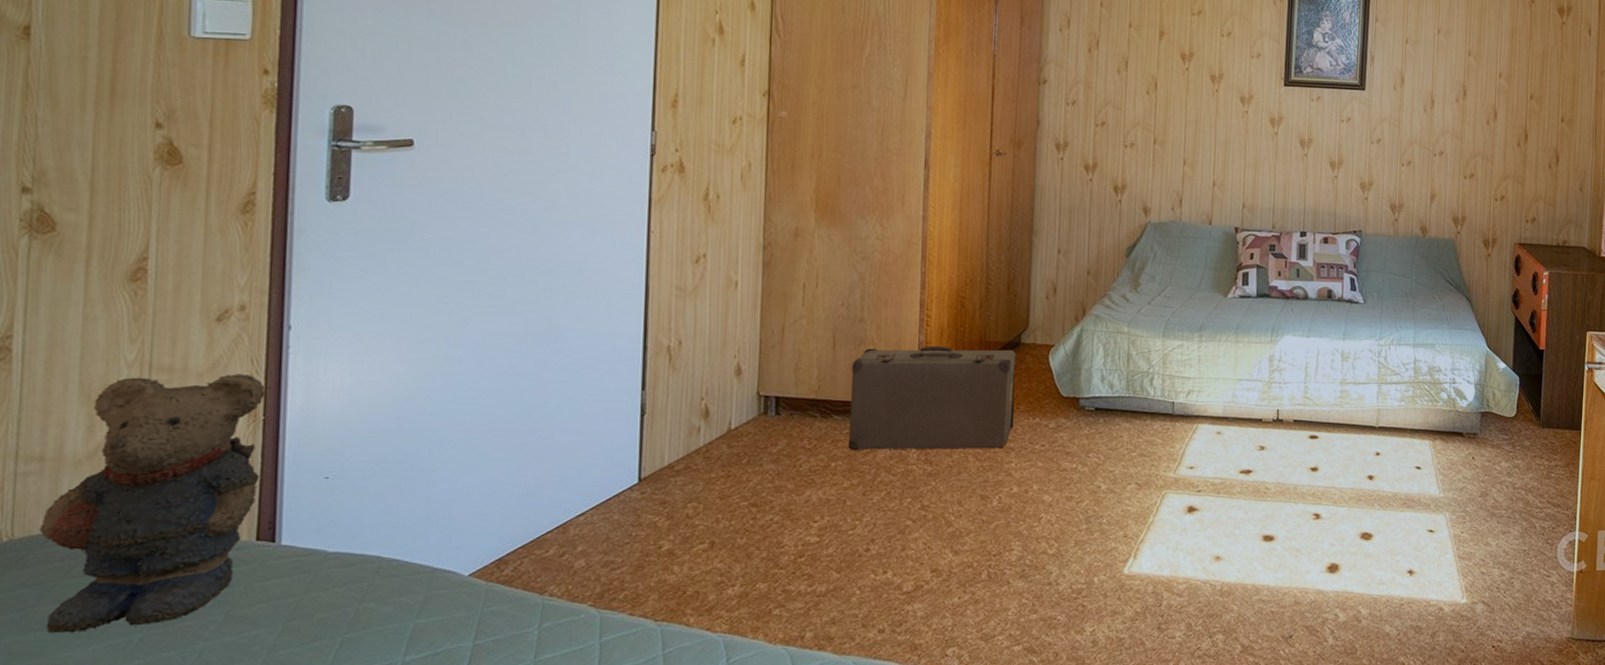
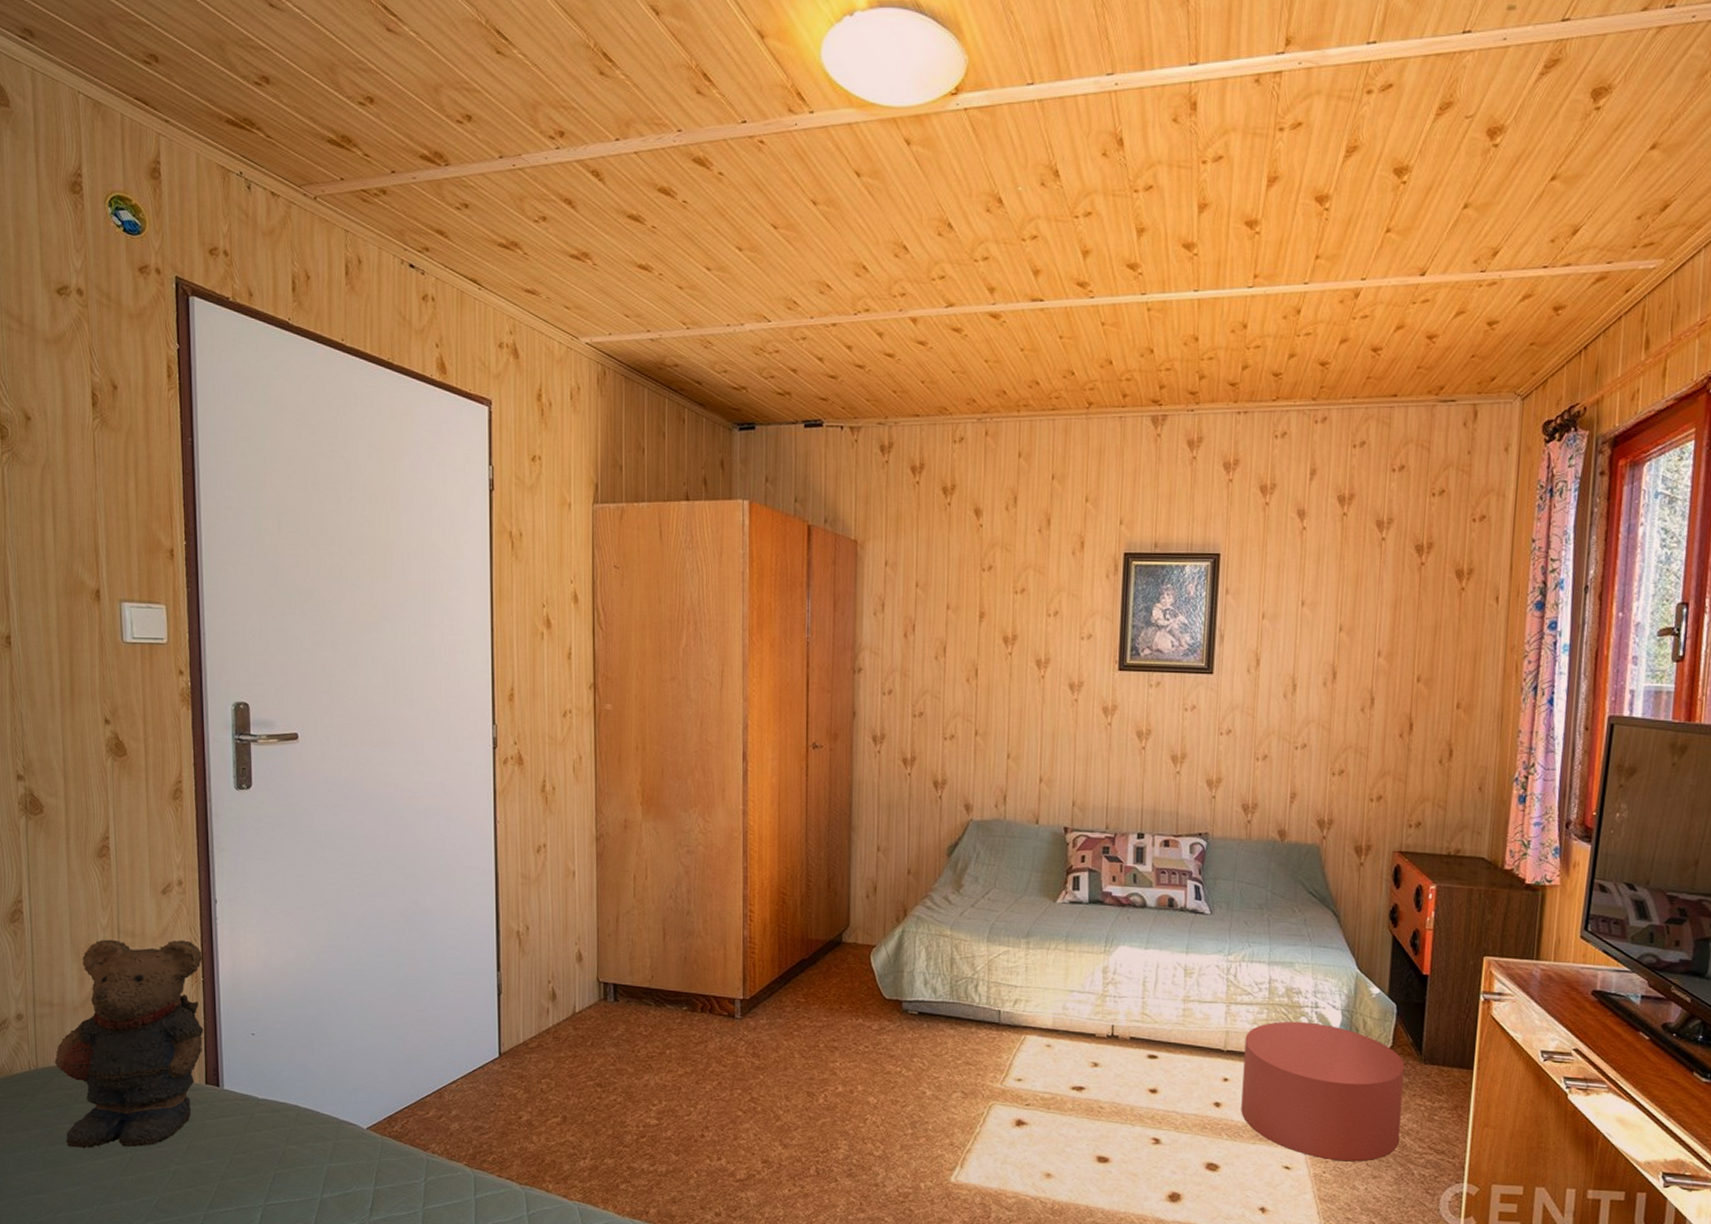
suitcase: present [848,346,1016,451] -> none [681,941,838,1047]
pouf: none [1391,396,1527,521] -> present [1241,1021,1405,1162]

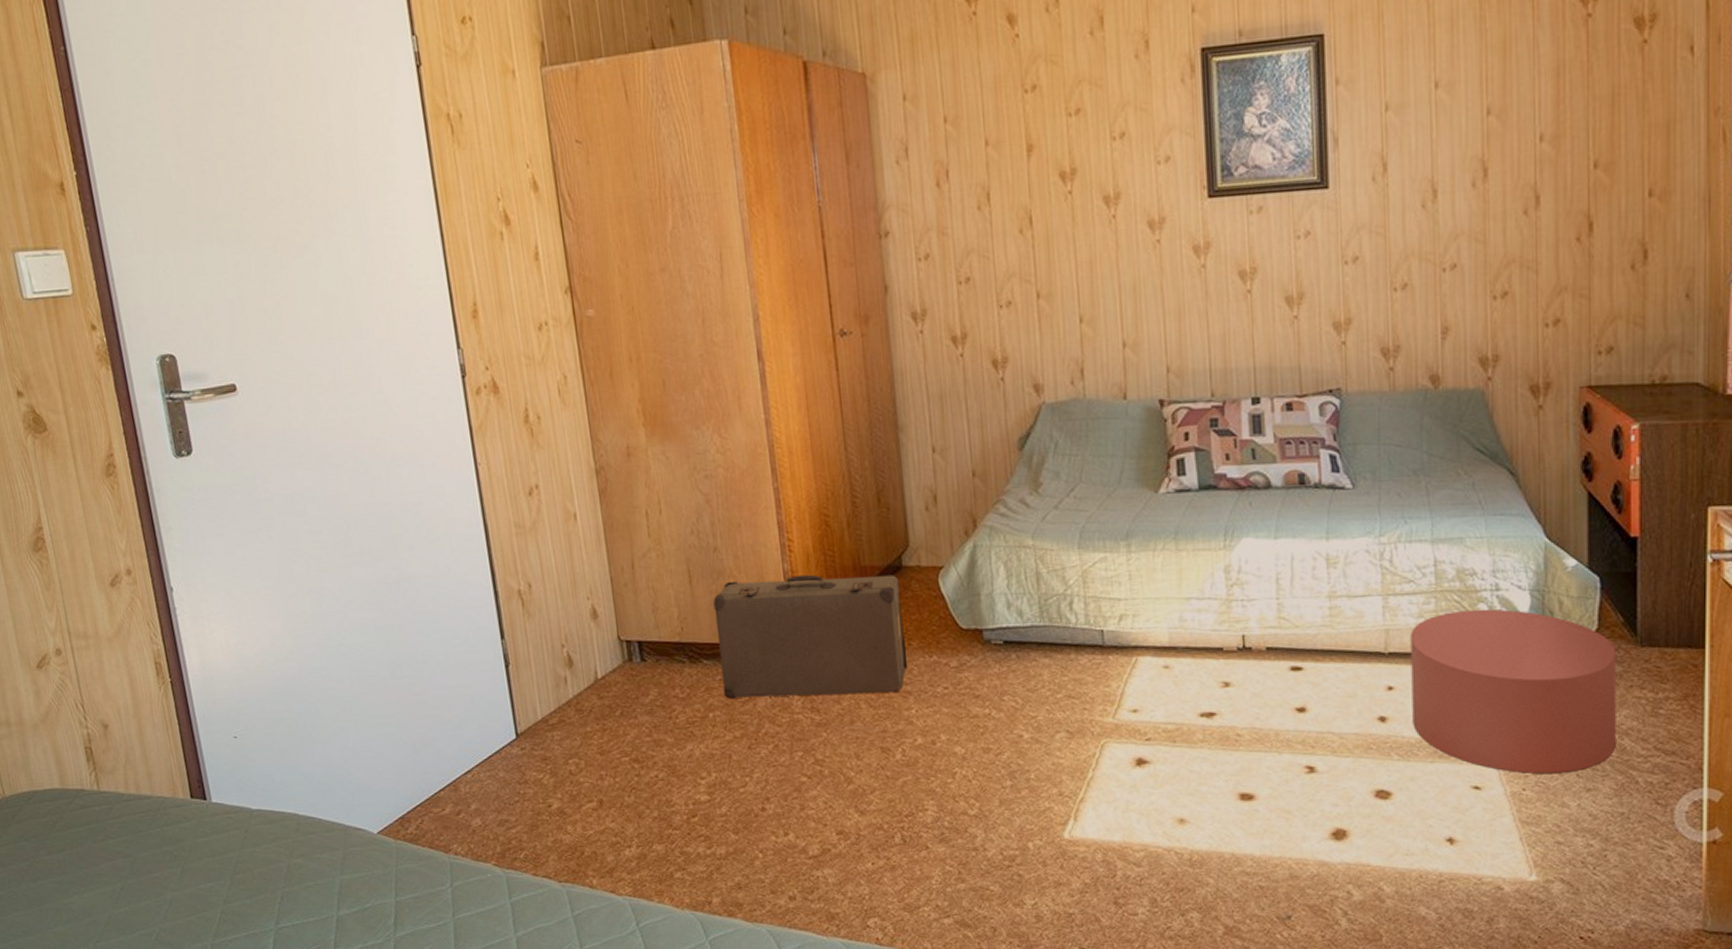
teddy bear: present [54,939,204,1149] -> none [21,637,182,882]
suitcase: none [681,941,838,1047] -> present [713,574,907,700]

